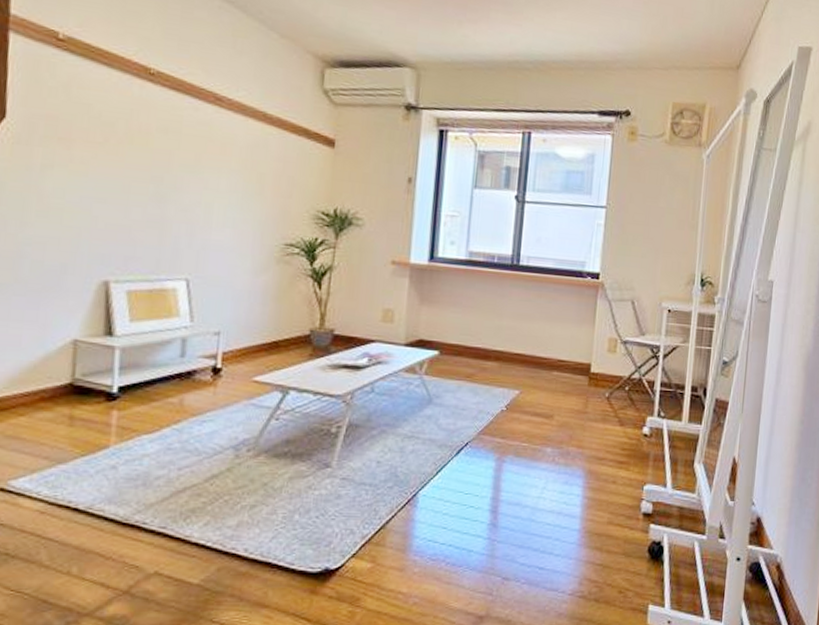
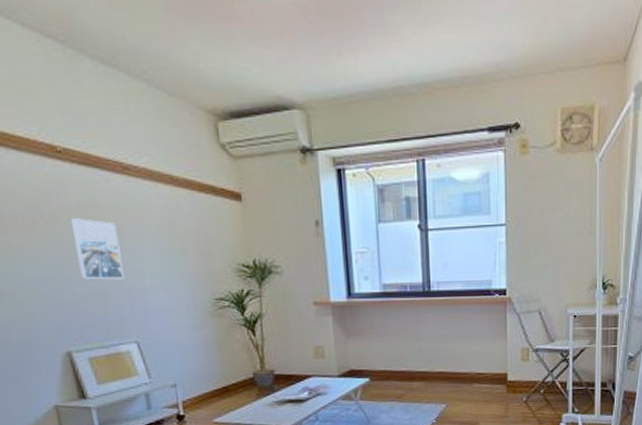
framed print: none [141,141,194,211] -> present [70,218,124,280]

